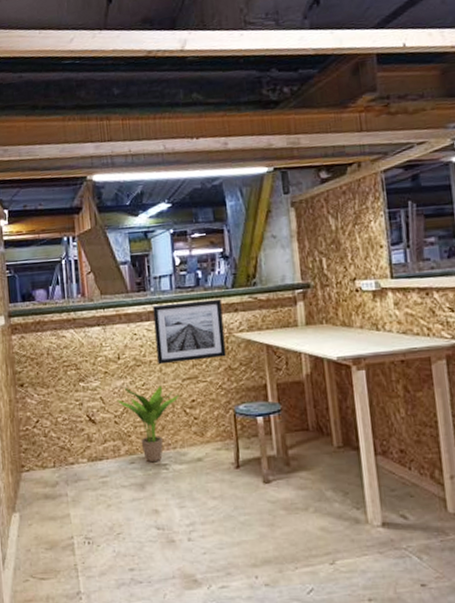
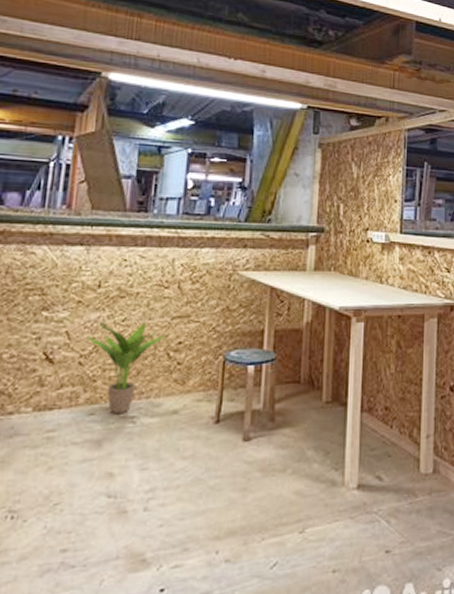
wall art: present [152,299,227,365] -> none [146,230,231,298]

